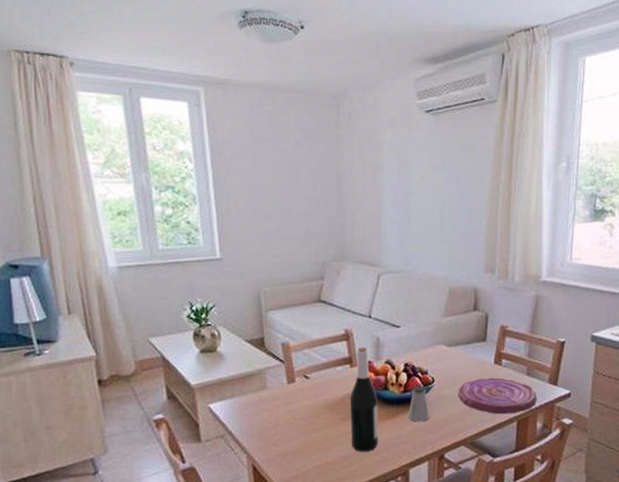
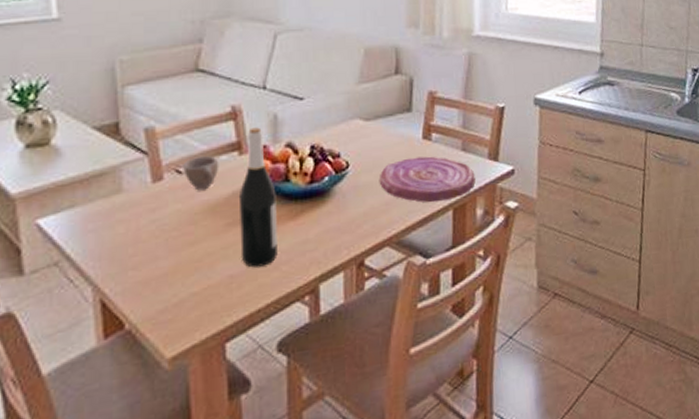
cup: none [309,367,336,392] -> present [183,156,219,191]
saltshaker: present [408,386,431,422] -> none [317,173,346,221]

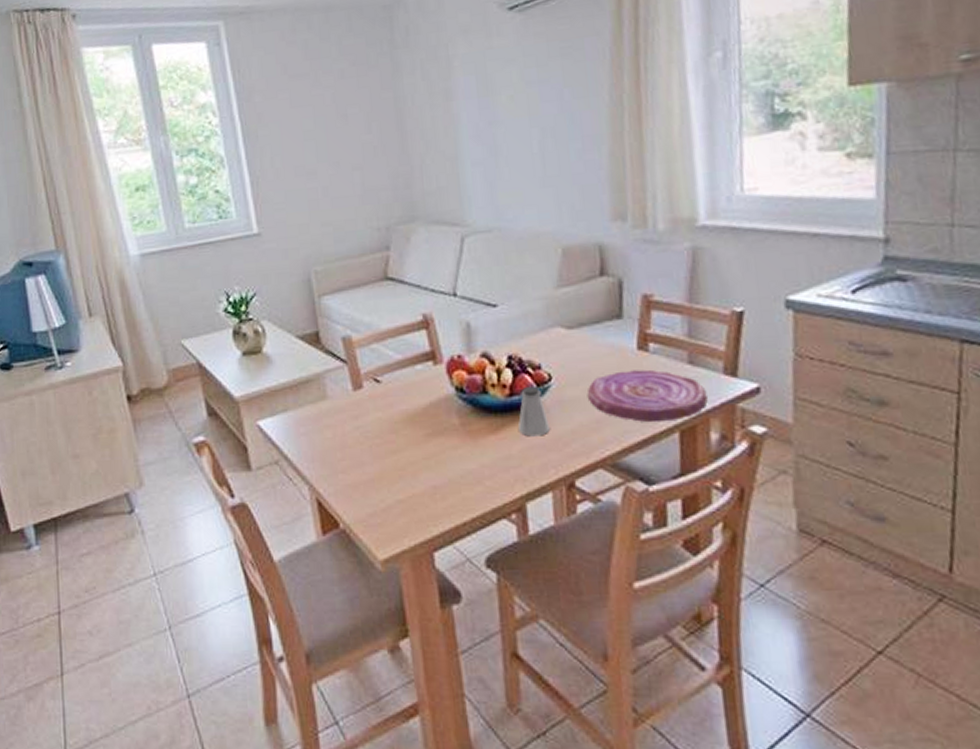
cup: present [183,156,219,191] -> none [380,365,415,400]
wine bottle: present [240,127,278,268] -> none [437,336,480,480]
saltshaker: none [317,173,346,221] -> present [518,386,551,437]

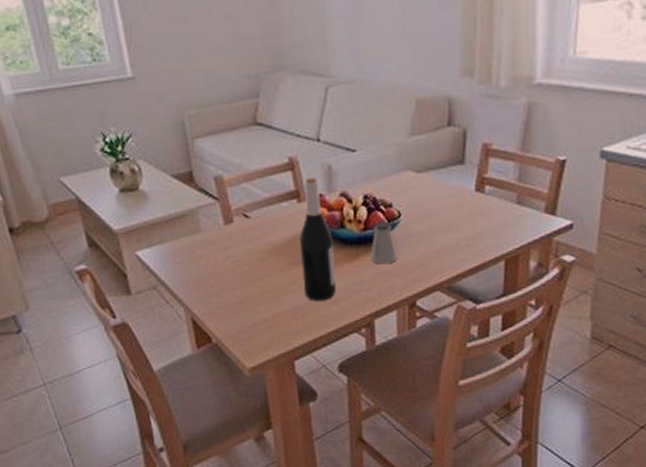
wine bottle: none [437,336,480,480] -> present [300,177,336,301]
plate: present [587,369,708,423] -> none [430,208,530,253]

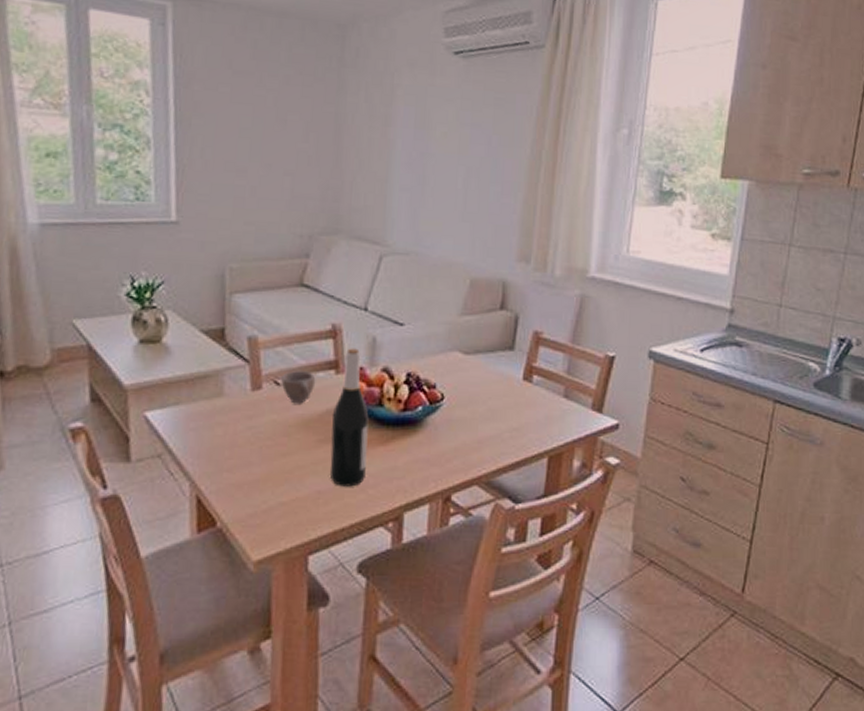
cup: none [249,203,281,233] -> present [281,371,316,404]
saltshaker: present [371,221,398,265] -> none [407,403,437,451]

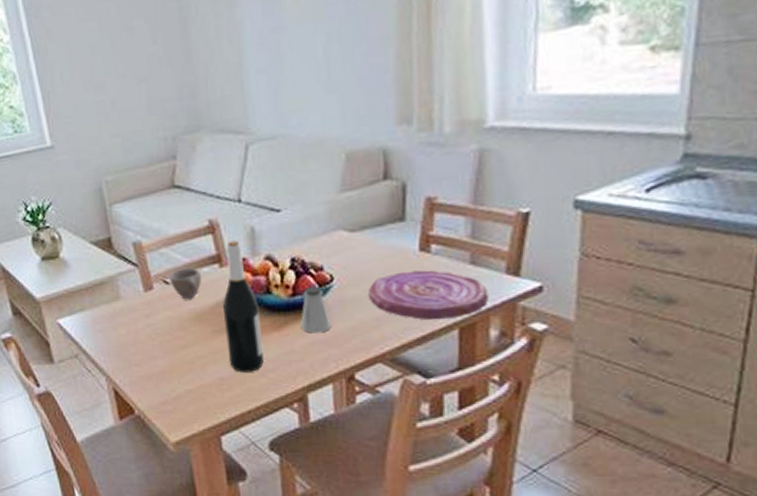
saltshaker: none [407,403,437,451] -> present [301,286,332,334]
plate: none [473,398,576,448] -> present [368,270,489,321]

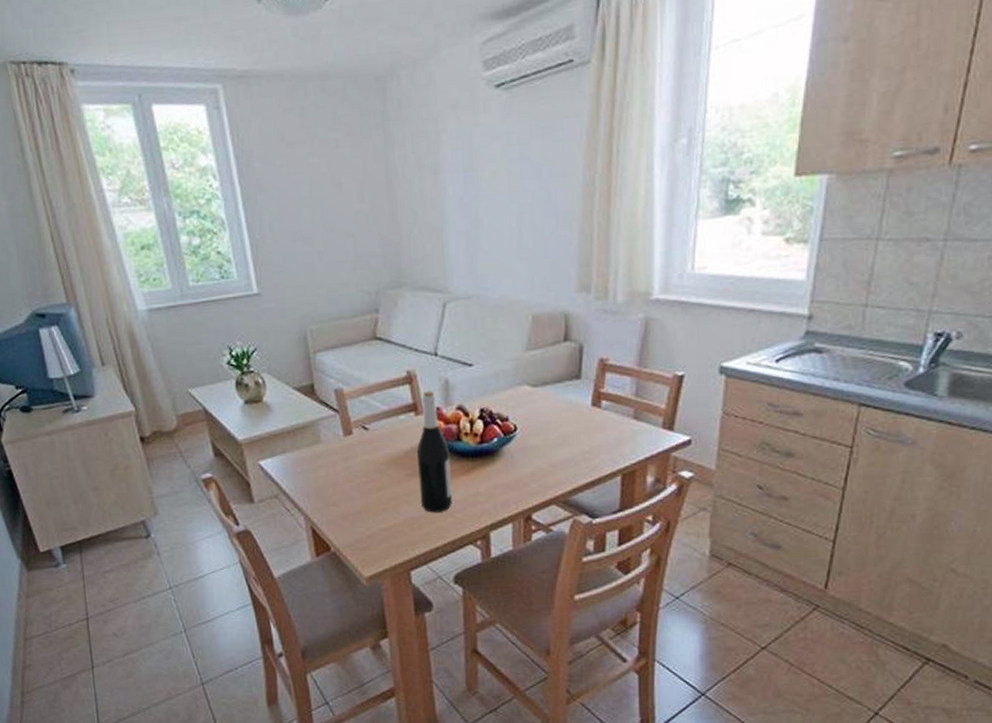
cup: present [169,268,202,300] -> none [368,415,399,445]
saltshaker: present [301,286,332,334] -> none [487,435,514,478]
plate: present [368,270,489,321] -> none [546,423,647,468]

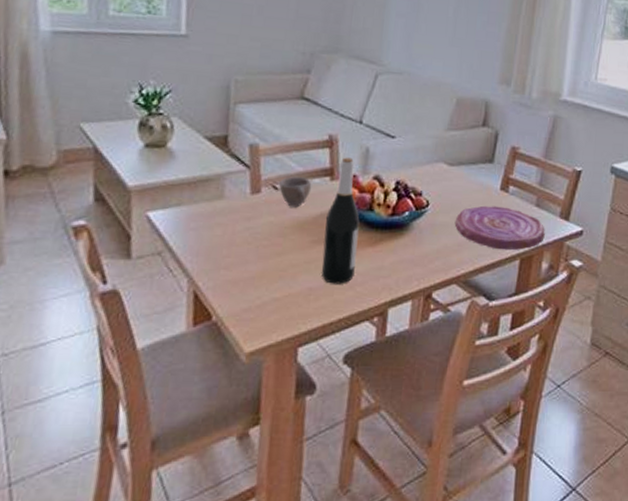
cup: none [368,415,399,445] -> present [279,177,312,208]
plate: none [546,423,647,468] -> present [454,205,545,251]

